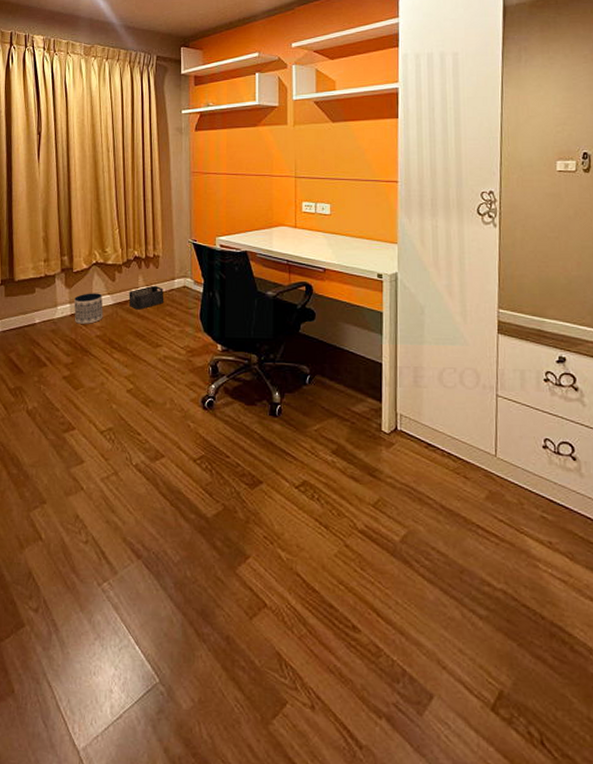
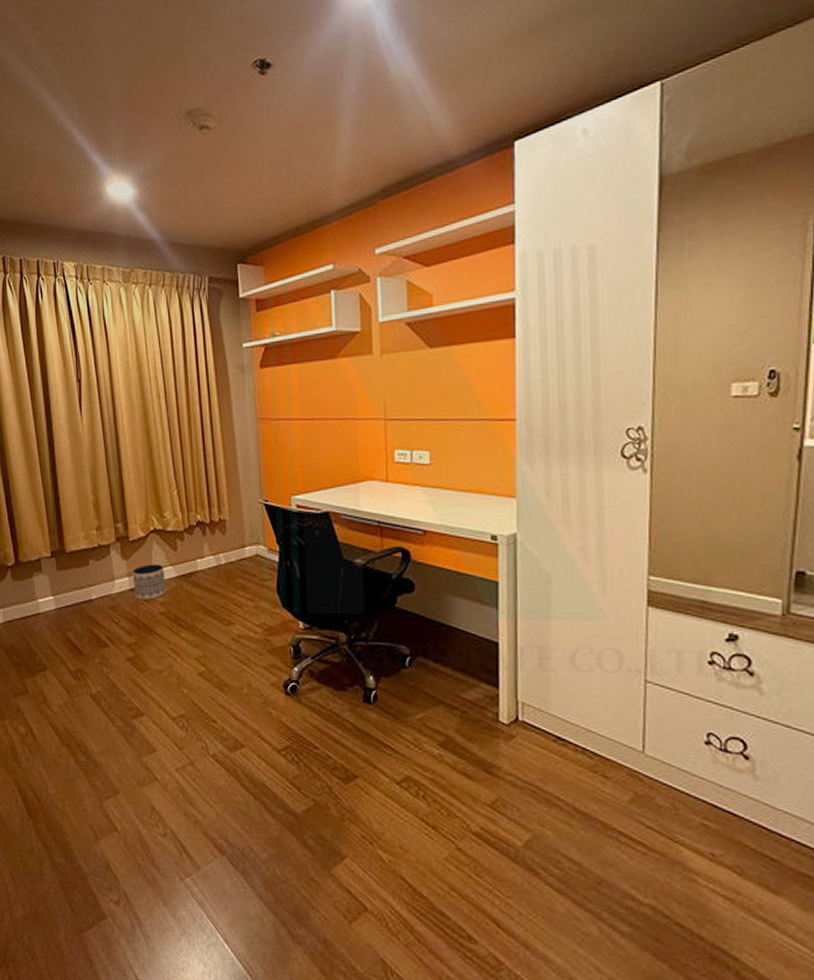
storage bin: present [128,285,164,310] -> none [193,554,235,583]

